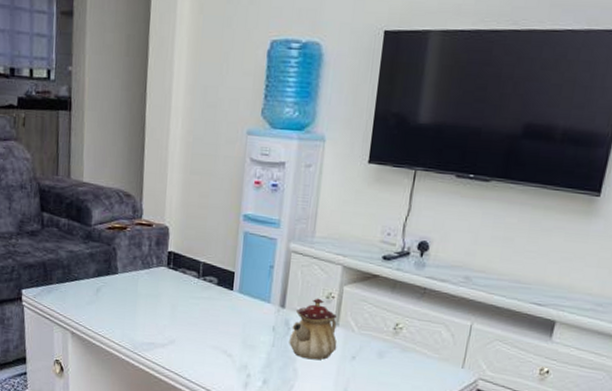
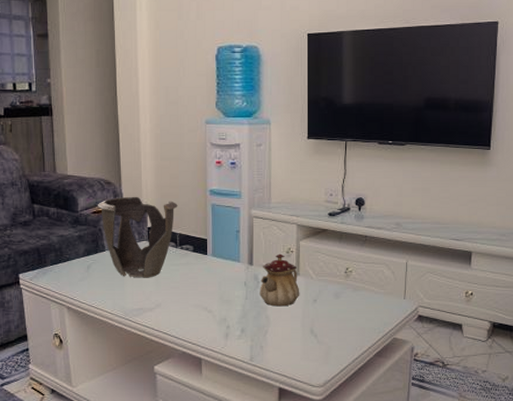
decorative bowl: none [113,213,205,310] -> present [97,196,178,278]

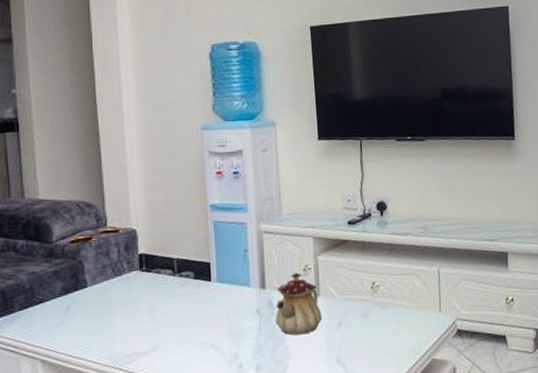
decorative bowl: present [97,196,178,278] -> none [76,218,174,317]

